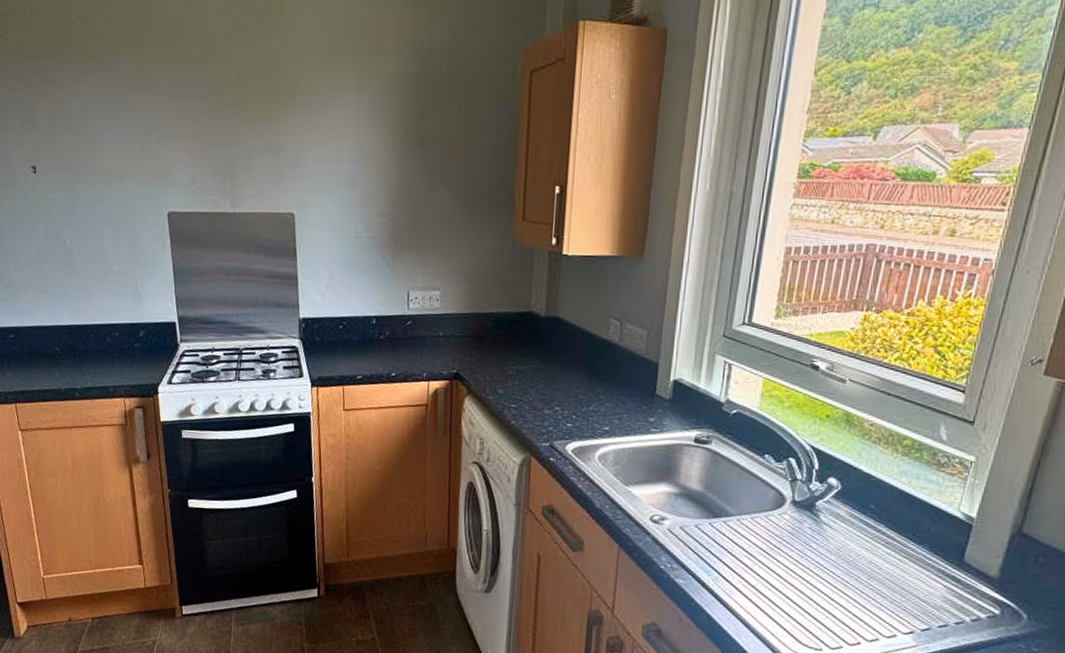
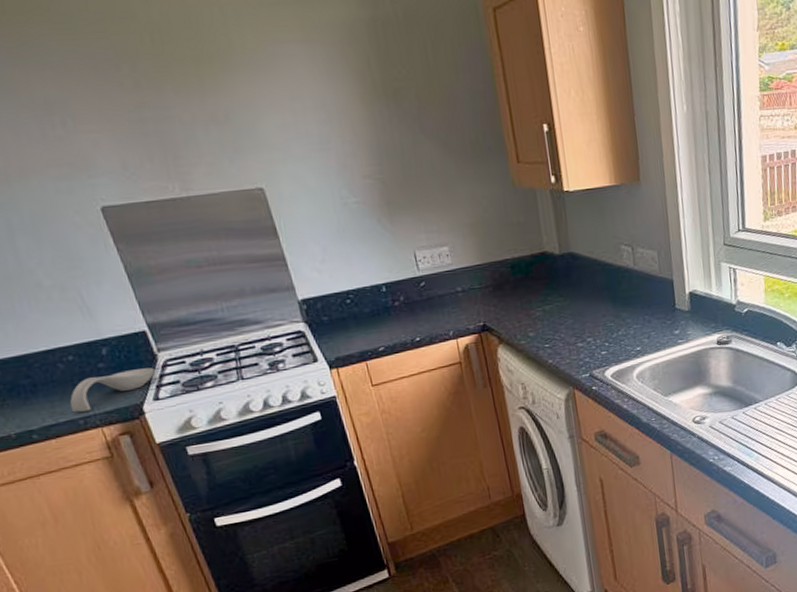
spoon rest: none [107,353,174,382] -> present [70,367,155,413]

